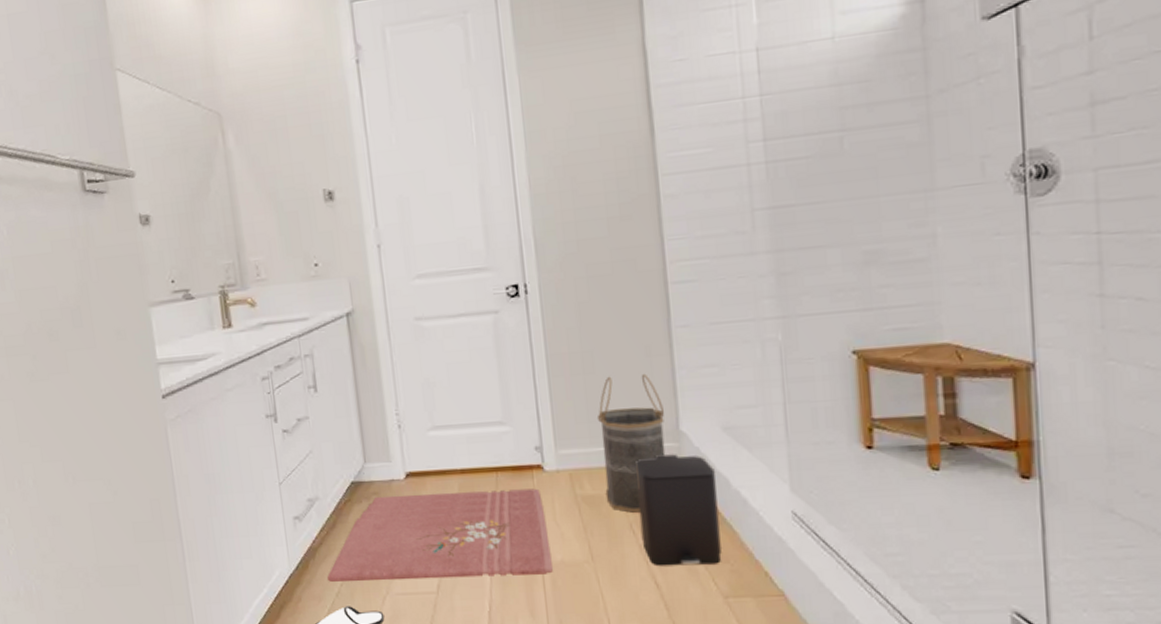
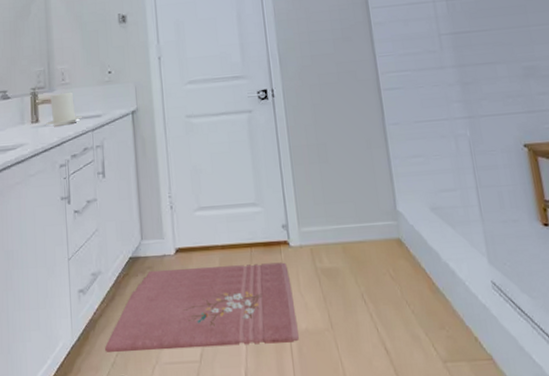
candle: none [241,289,286,332] -> present [46,91,83,126]
basket: present [596,373,666,513] -> none [331,162,387,284]
pedal bin: present [634,454,722,566] -> none [362,231,438,333]

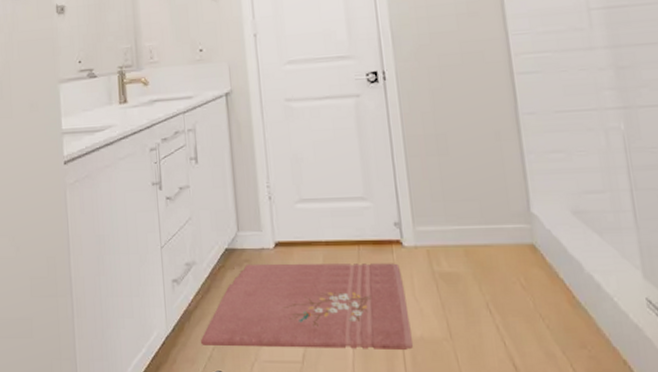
candle: present [46,91,83,126] -> none [134,71,173,108]

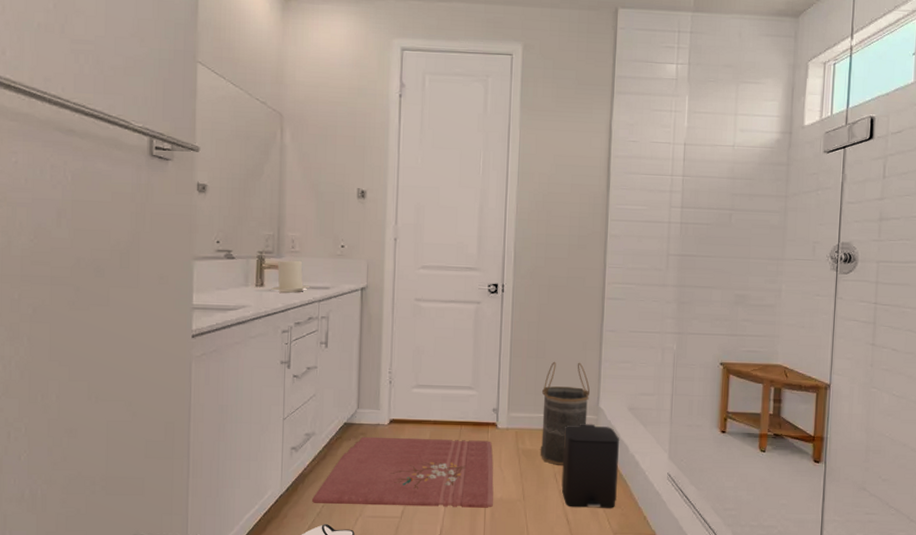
candle: none [134,71,173,108] -> present [271,260,311,293]
basket: none [451,156,518,292] -> present [540,361,590,465]
pedal bin: none [488,235,578,349] -> present [561,424,620,508]

